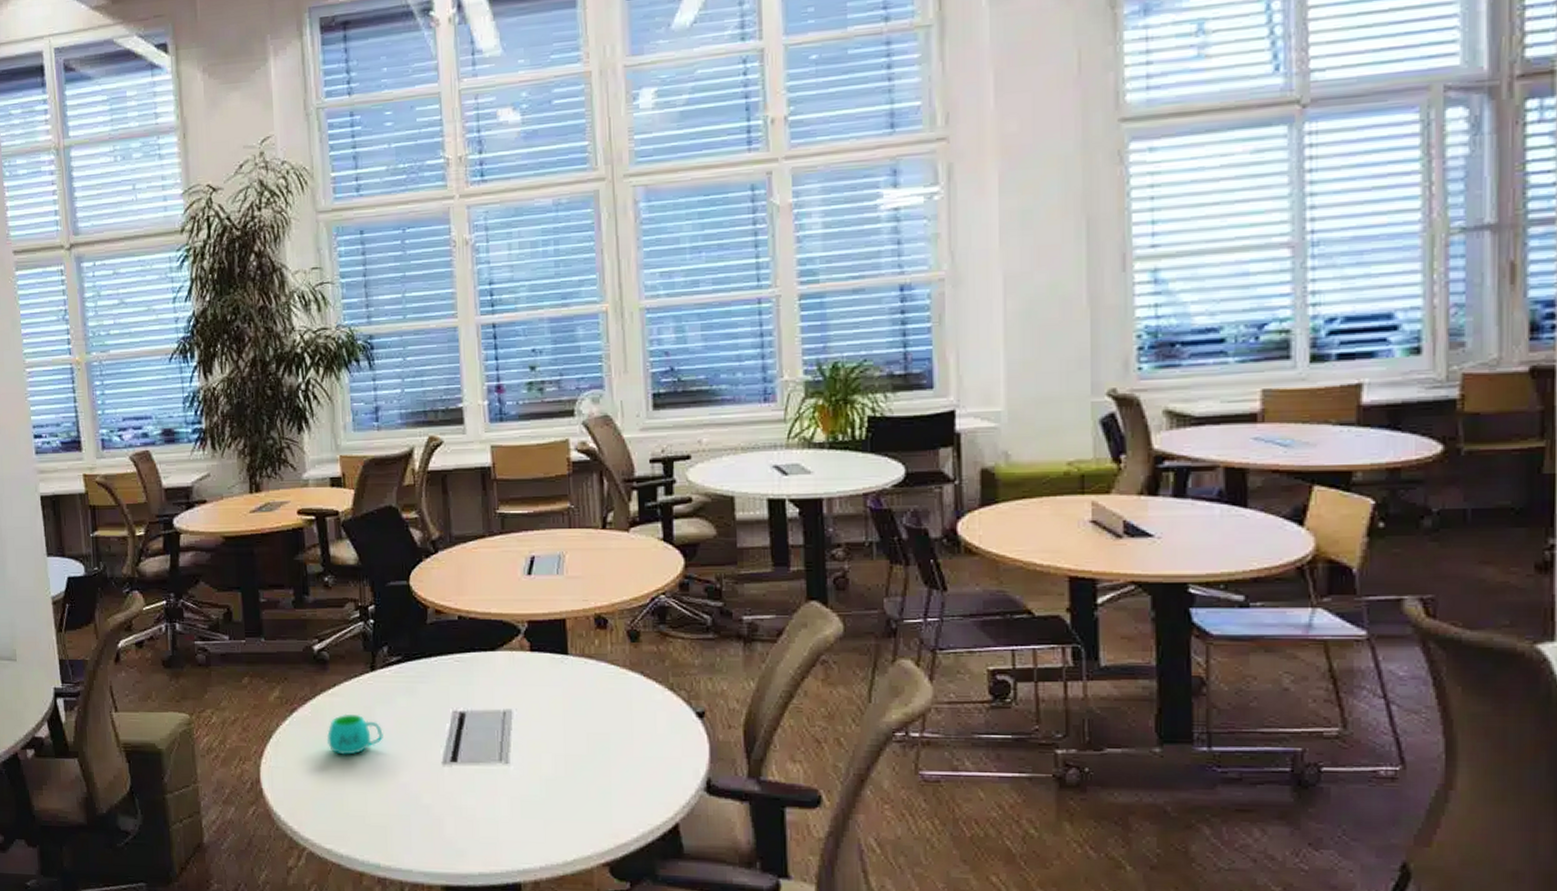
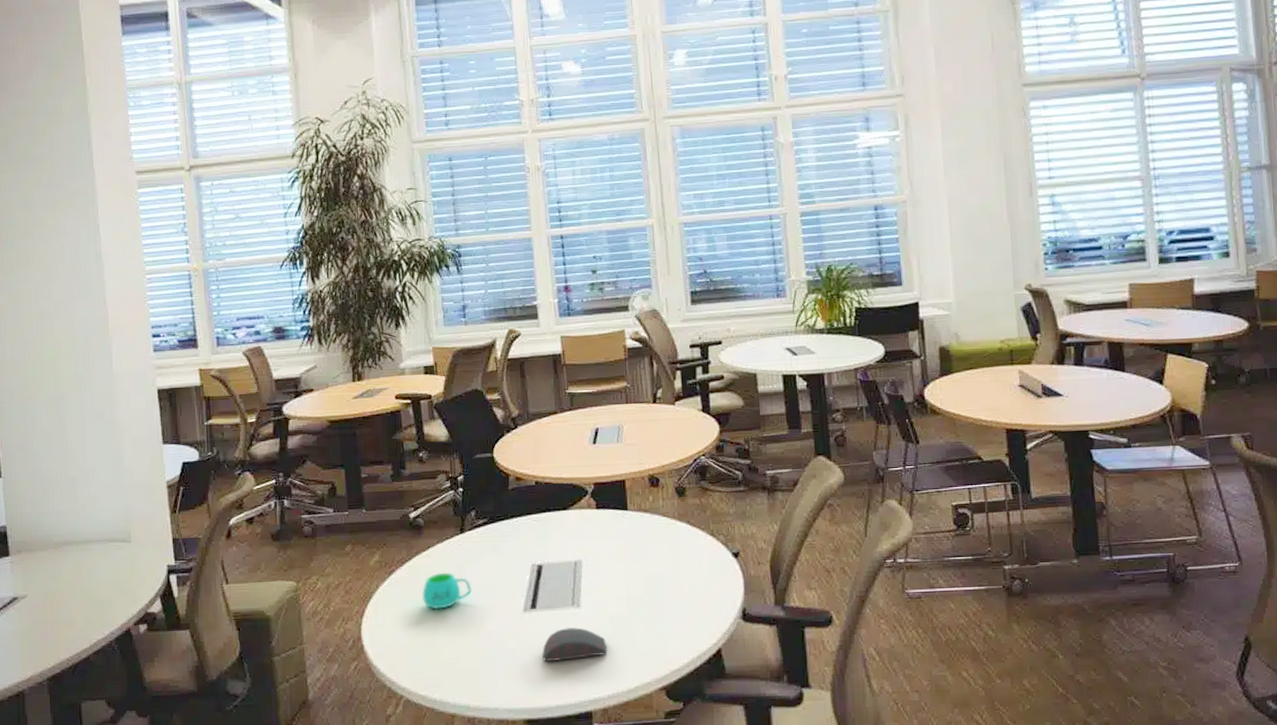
computer mouse: none [463,786,541,824] -> present [542,627,608,662]

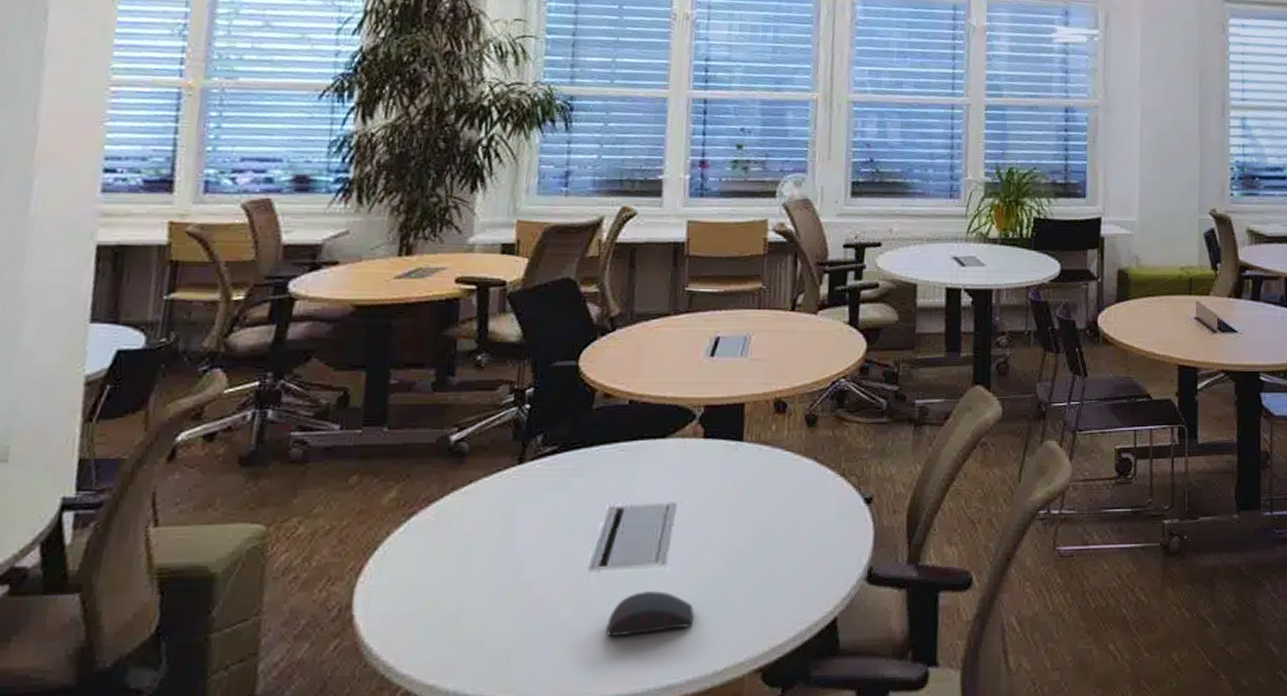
mug: present [421,572,472,609] -> none [449,515,523,566]

